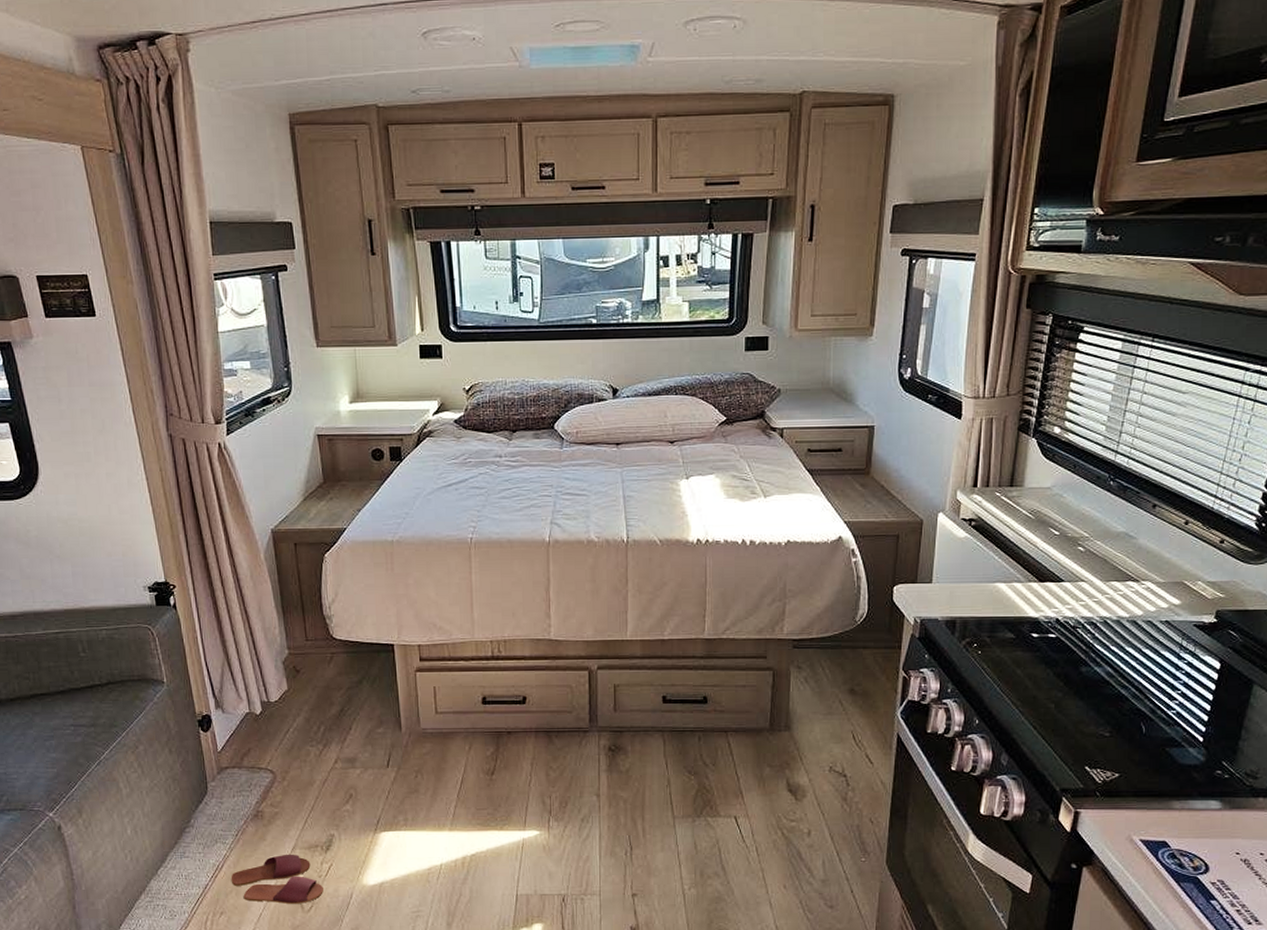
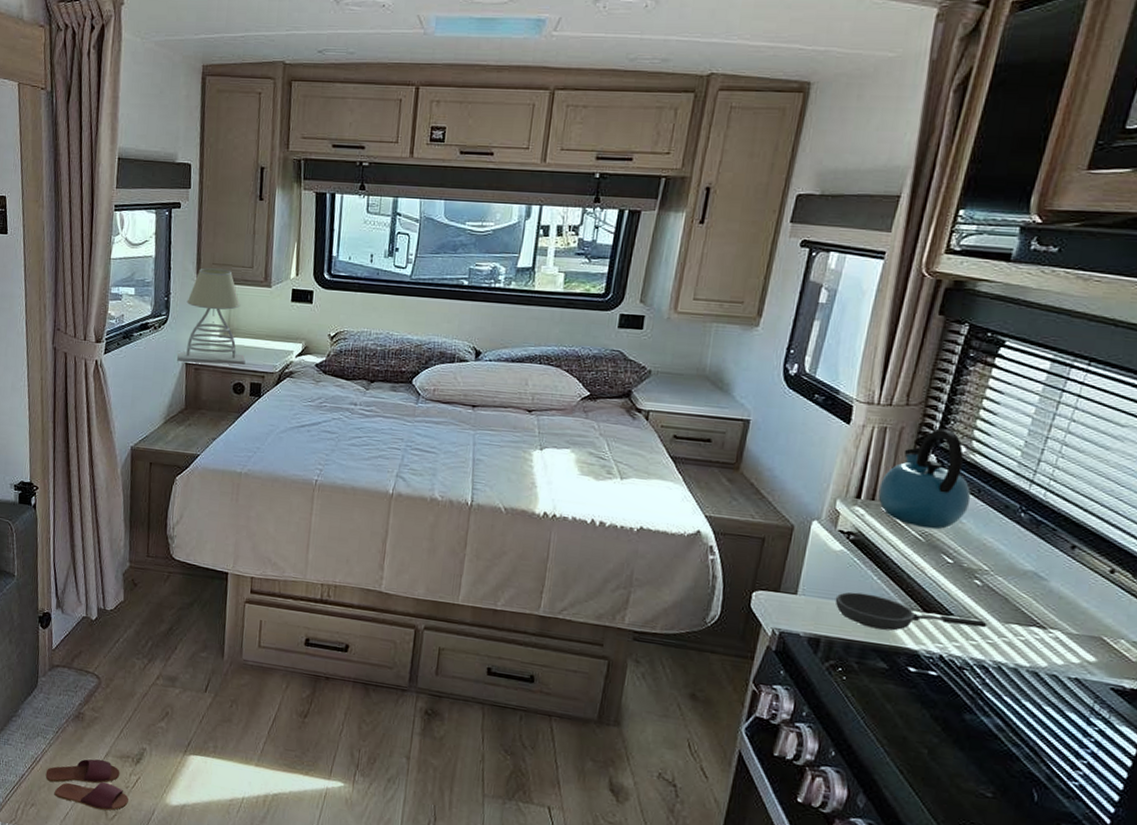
table lamp: none [306,331,381,435] -> present [176,268,246,366]
frying pan: none [965,573,1092,603] -> present [835,592,988,631]
kettle: none [991,413,1069,506] -> present [878,428,971,530]

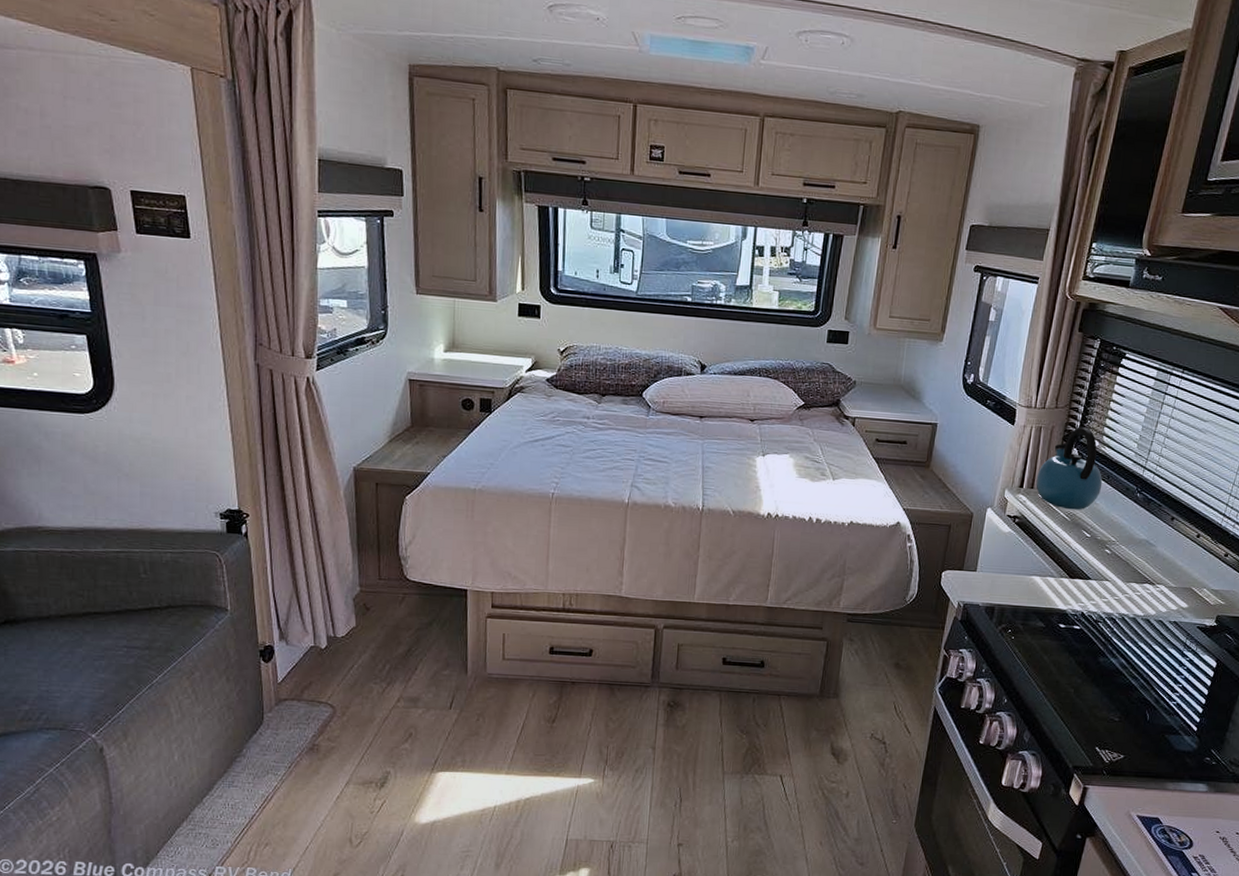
slippers: present [45,759,129,811] -> none [279,788,374,839]
table lamp: present [176,268,246,366] -> none [398,280,474,381]
frying pan: present [835,592,988,631] -> none [1005,566,1115,596]

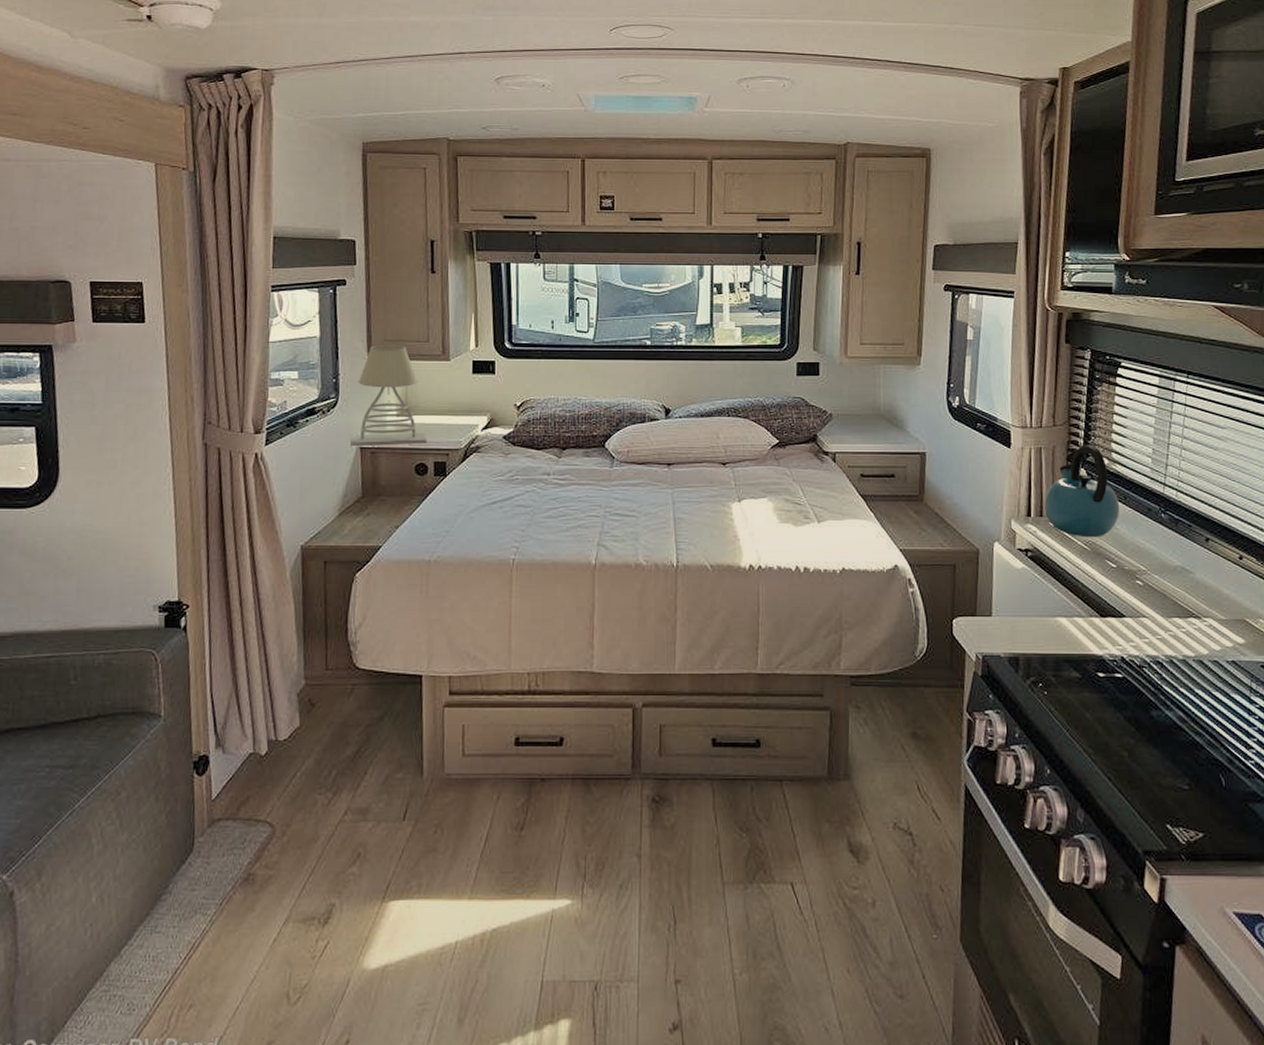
table lamp: none [398,280,474,381] -> present [349,345,427,447]

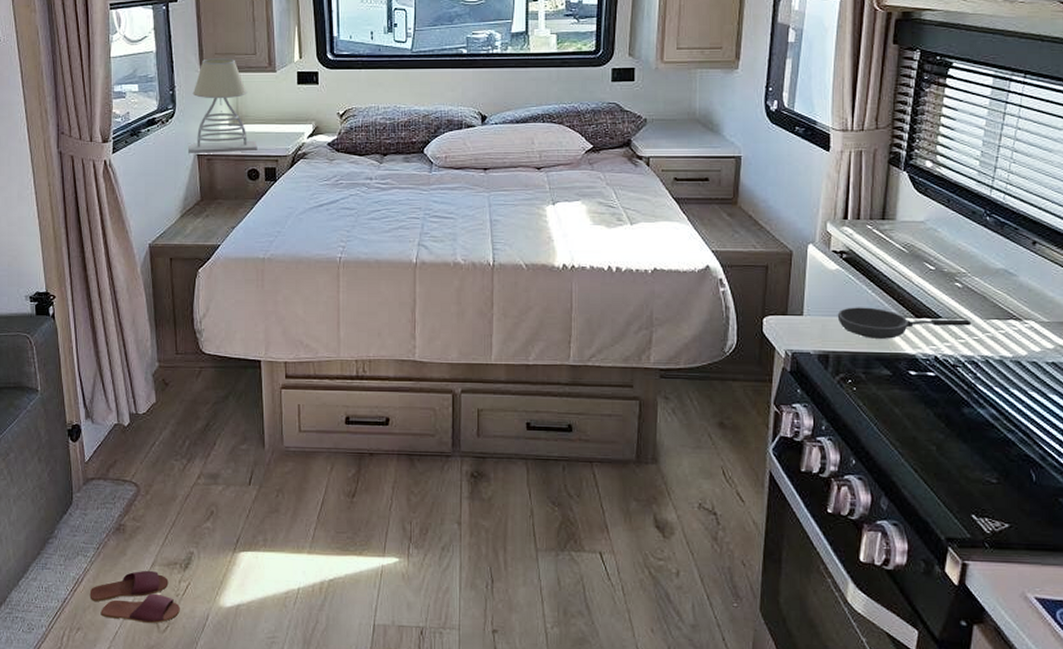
slippers: none [207,928,316,994] -> present [89,570,180,623]
frying pan: none [1025,607,1154,639] -> present [837,307,972,339]
kettle: present [1044,444,1120,538] -> none [862,147,942,240]

